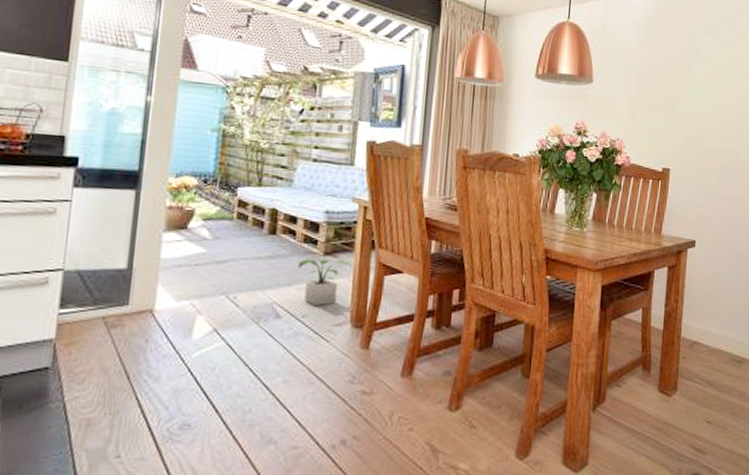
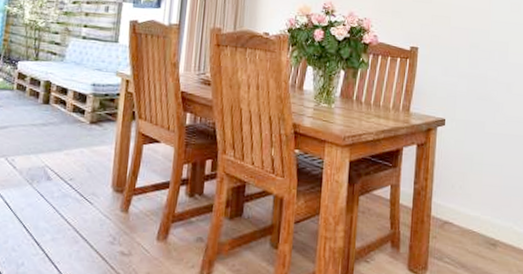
potted plant: present [298,258,353,306] -> none [67,126,115,171]

